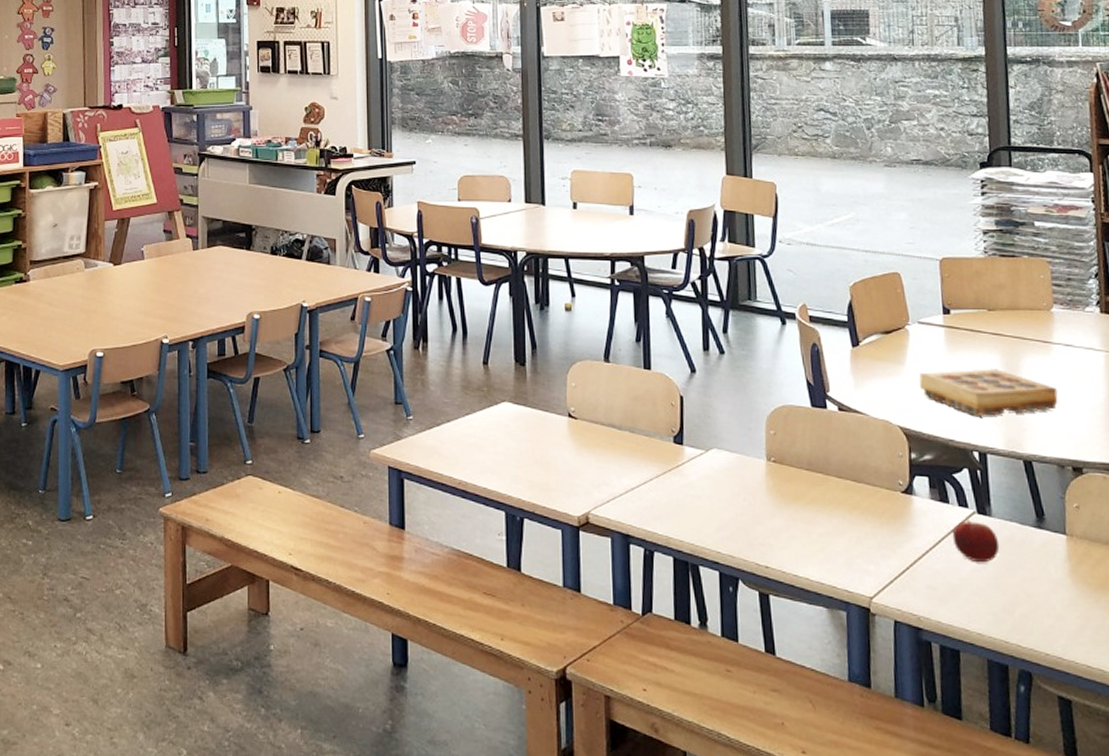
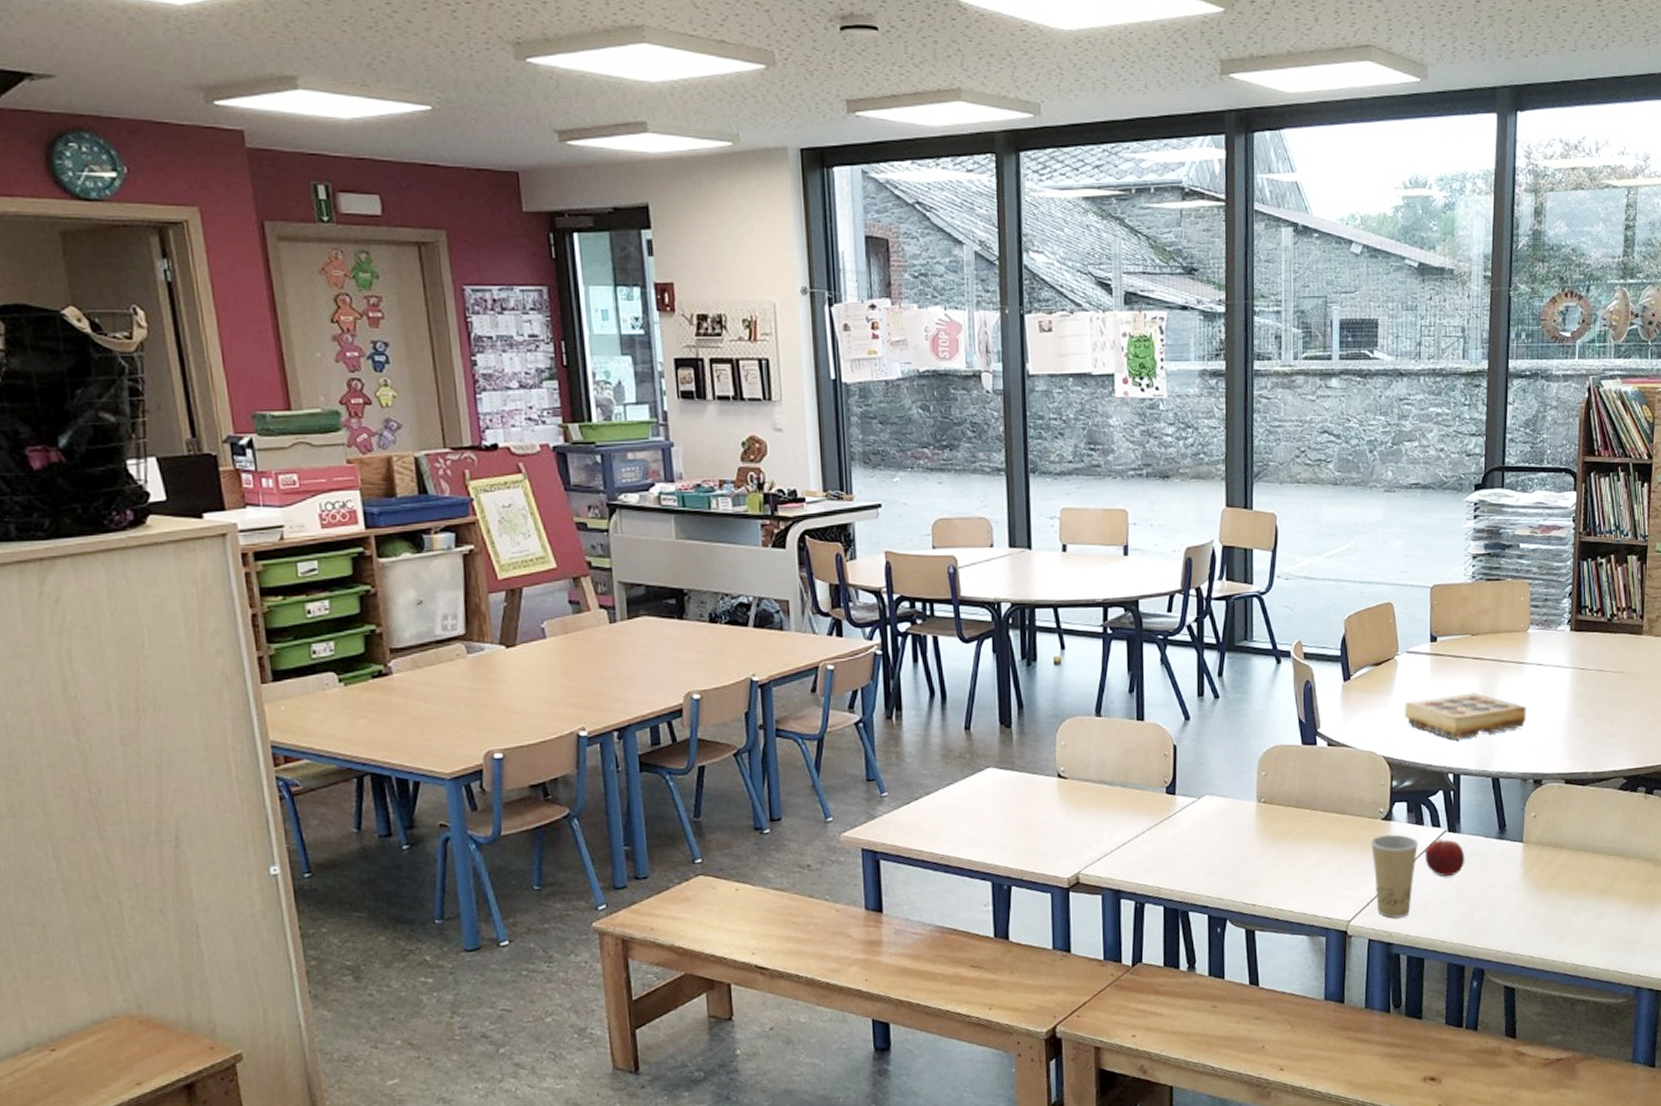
paper cup: none [891,509,945,602] -> present [1371,834,1419,919]

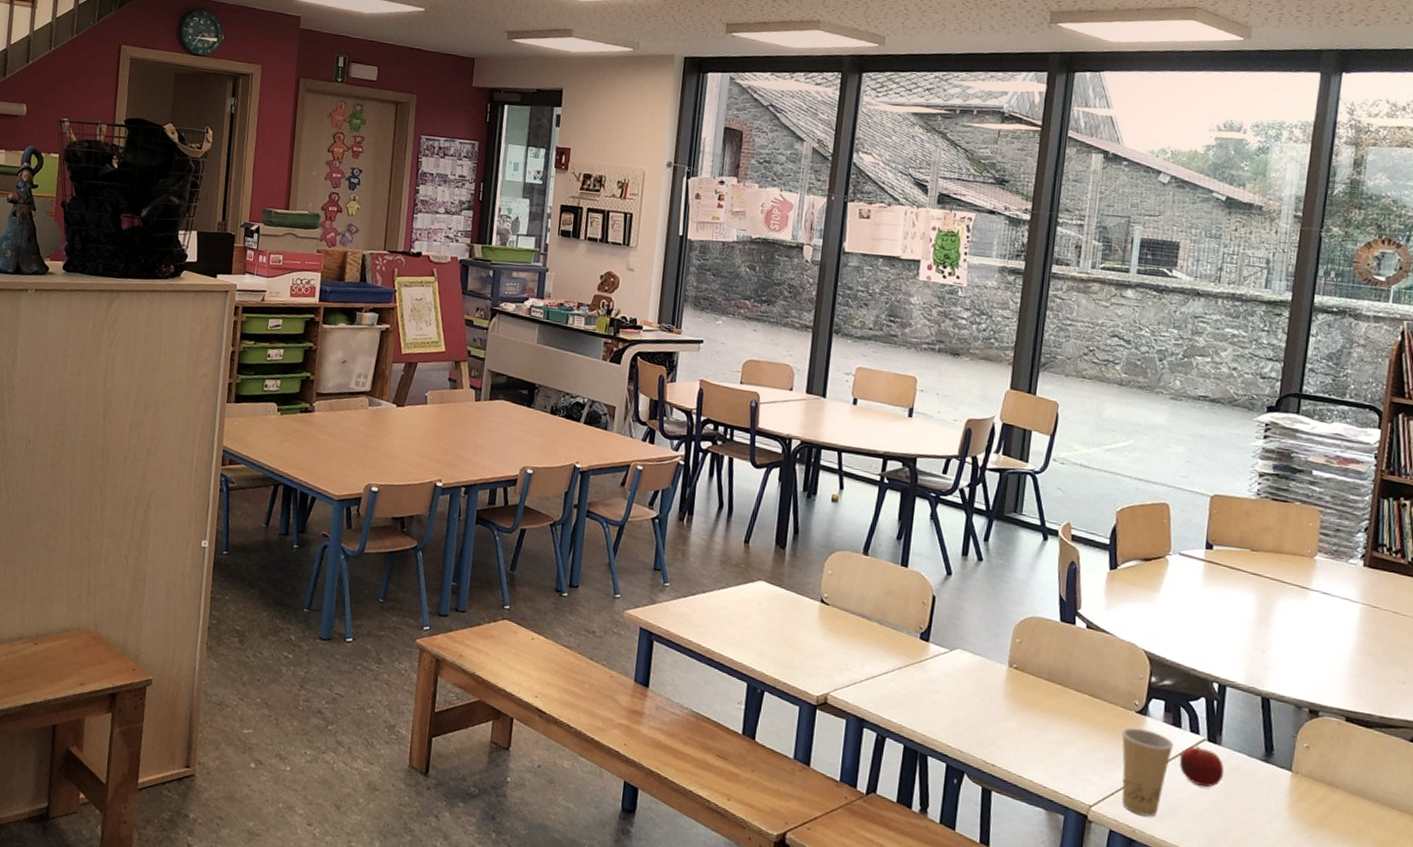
book: present [1405,692,1526,740] -> none [1171,602,1307,653]

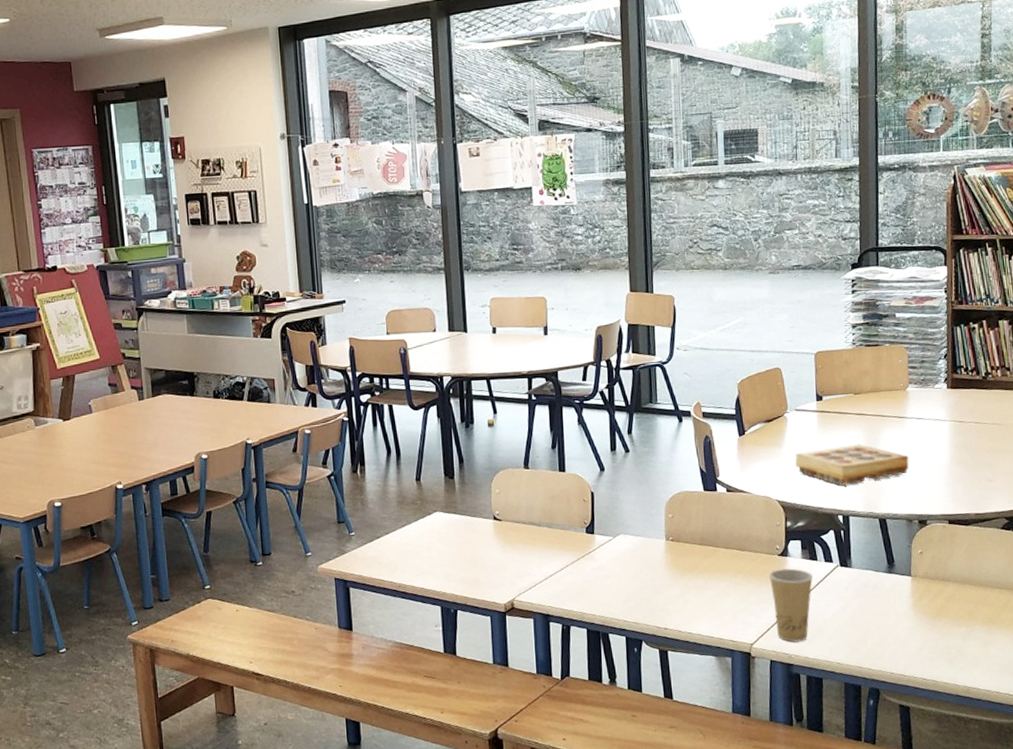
book: none [1171,602,1307,653] -> present [795,444,909,485]
fruit: present [1179,746,1225,788] -> none [819,572,857,606]

